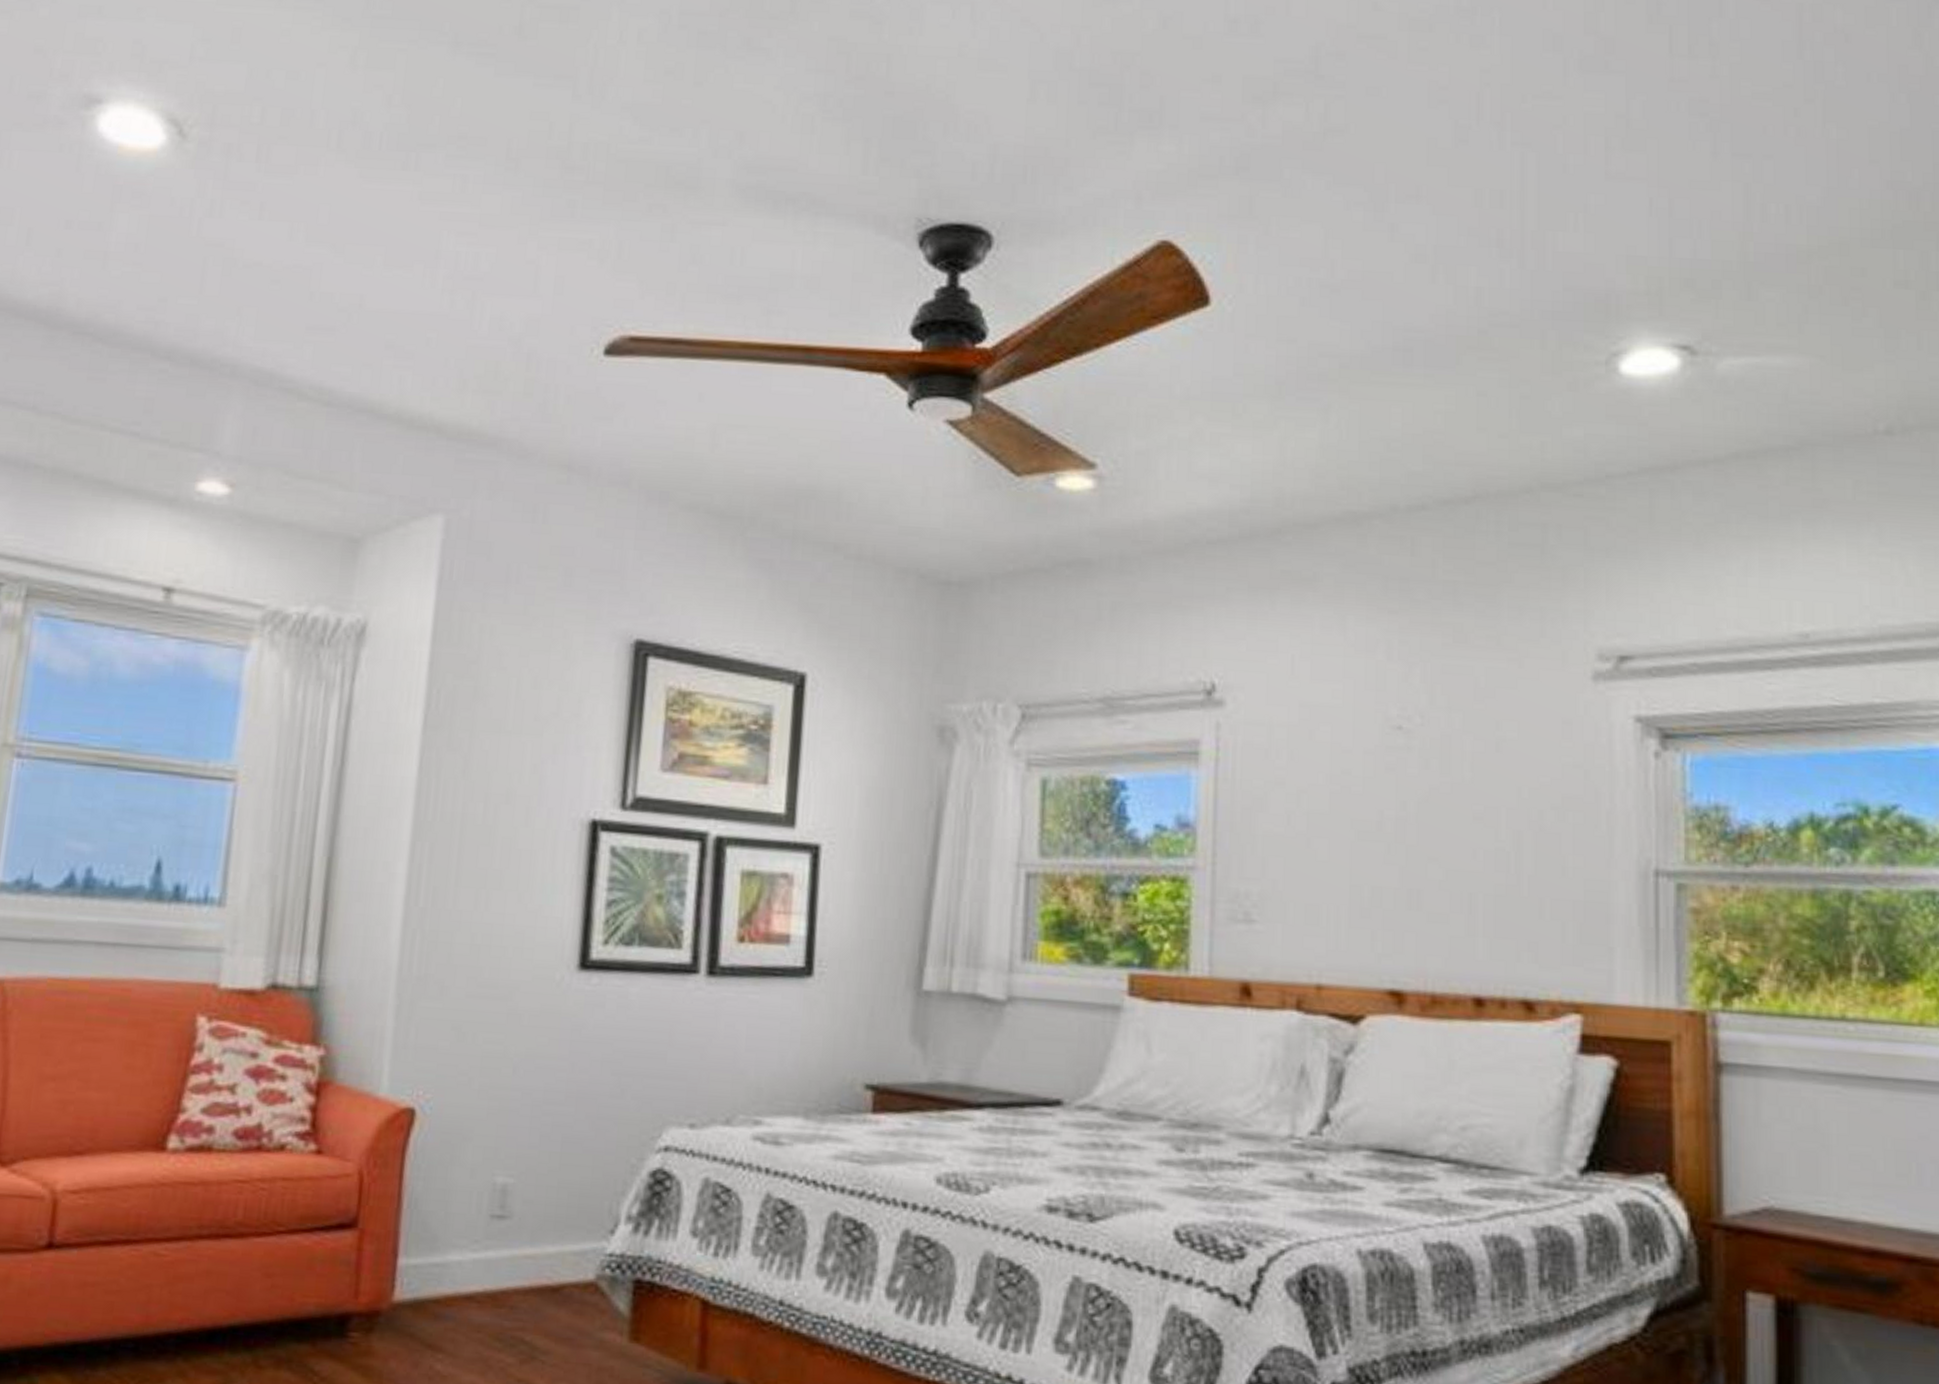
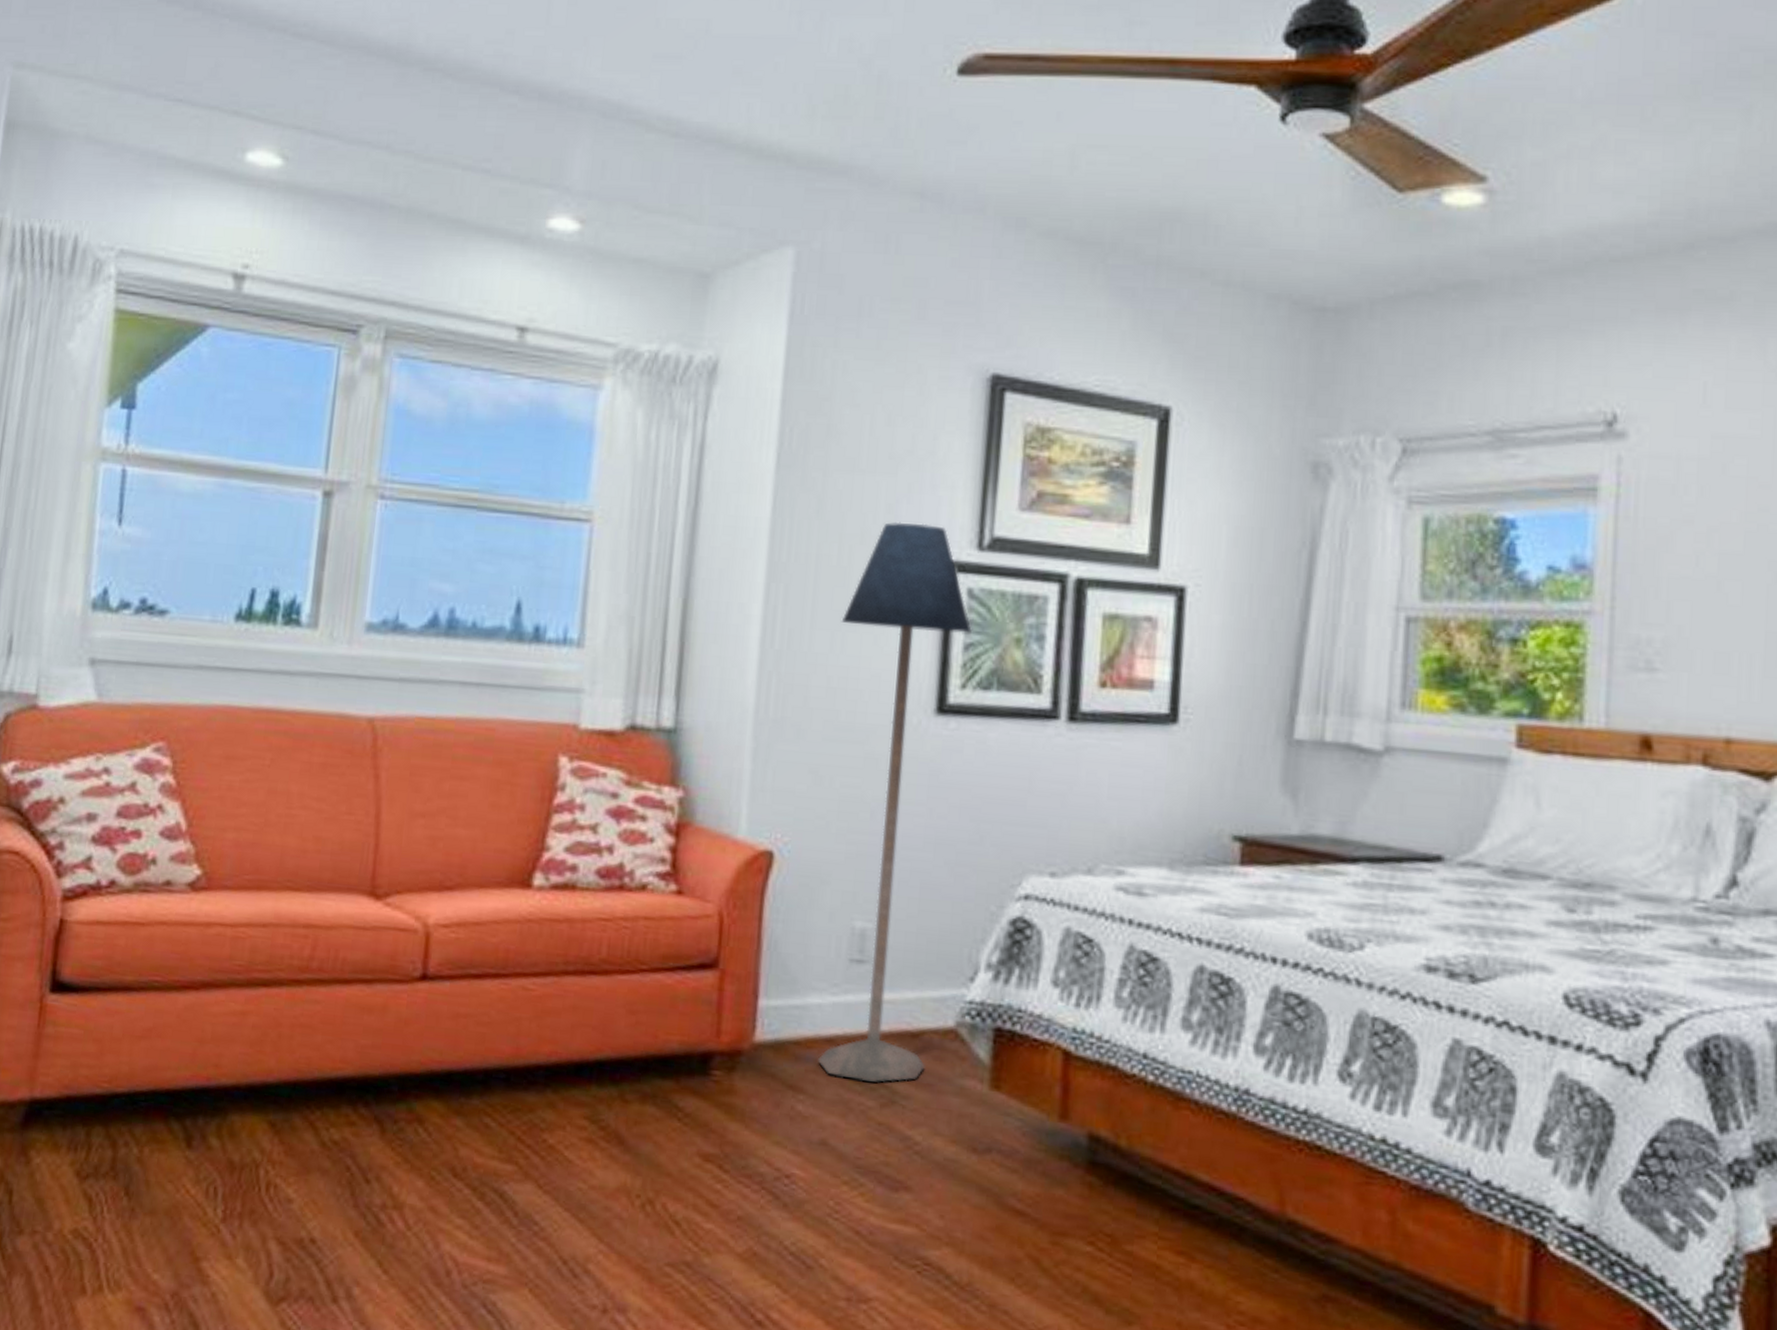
floor lamp: none [457,782,614,1339] -> present [818,522,972,1083]

